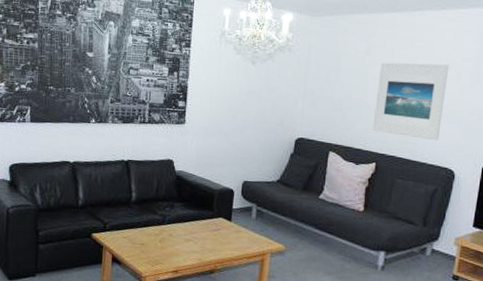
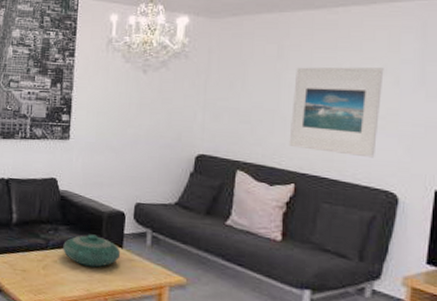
decorative bowl: none [178,209,230,239] -> present [63,234,121,268]

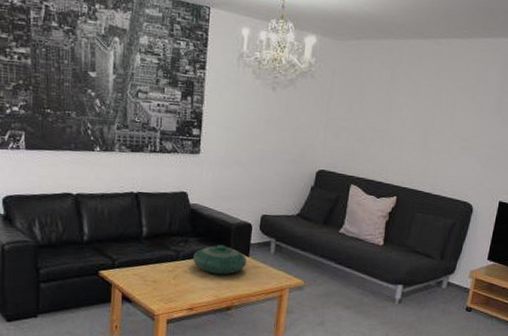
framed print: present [289,67,384,158] -> none [394,92,473,174]

